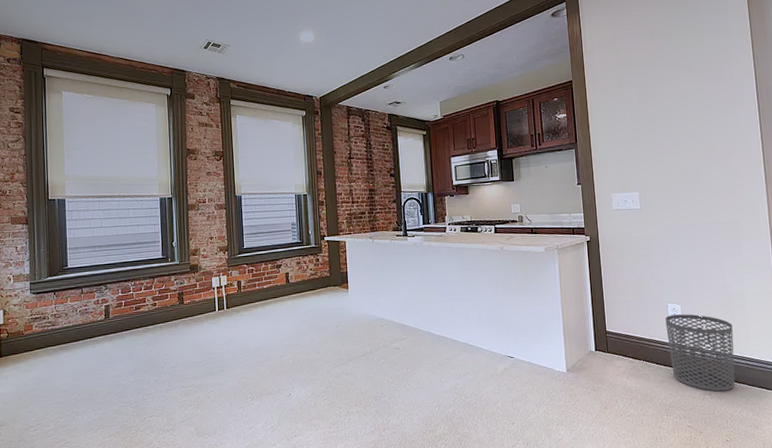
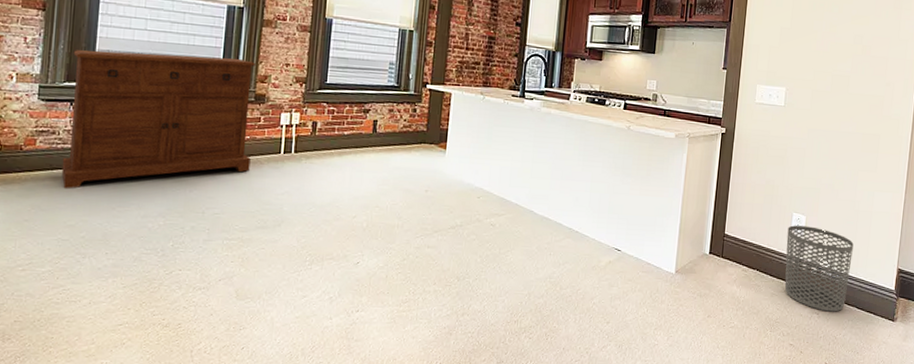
sideboard: none [51,238,194,362] -> present [61,50,255,189]

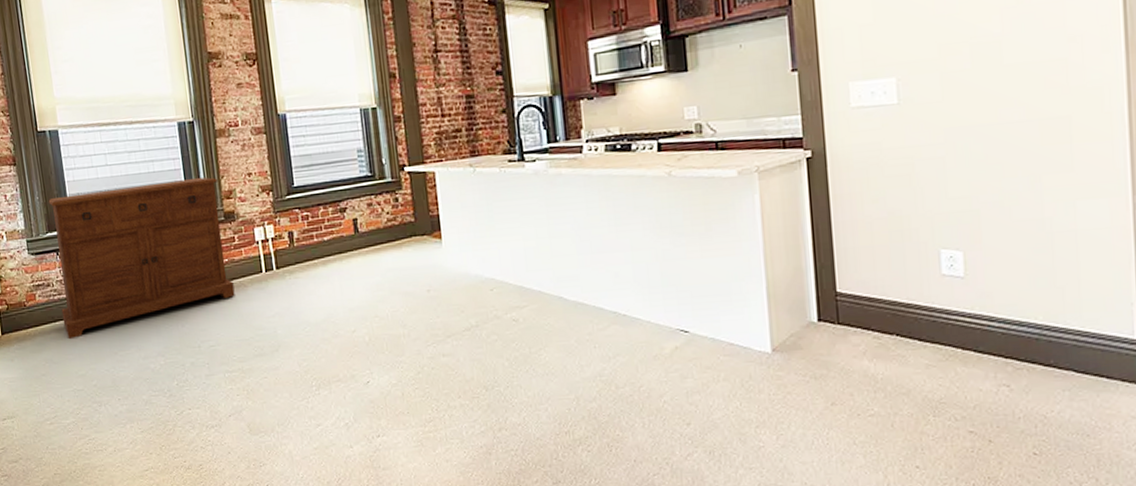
waste bin: present [784,225,854,312] -> none [935,264,1054,382]

